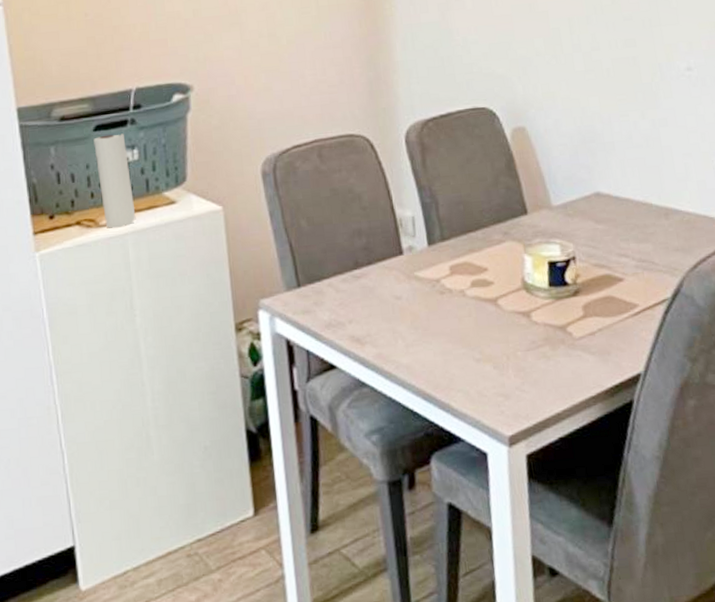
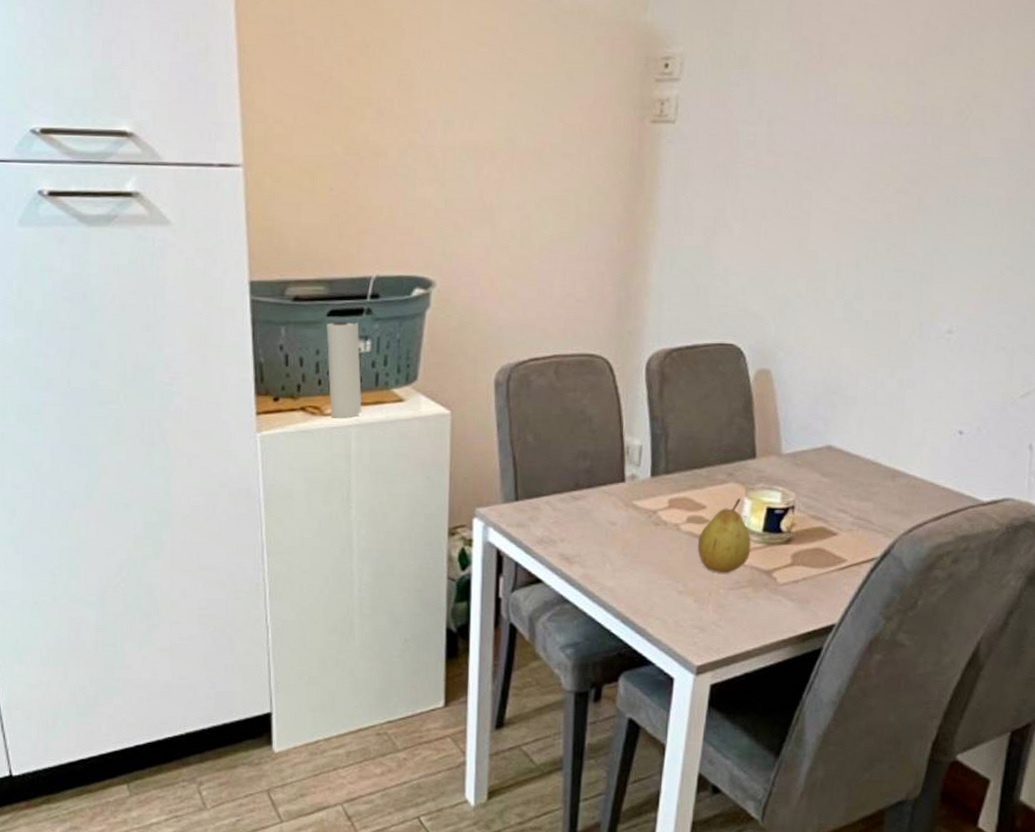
fruit: none [486,256,541,335] -> present [698,498,751,574]

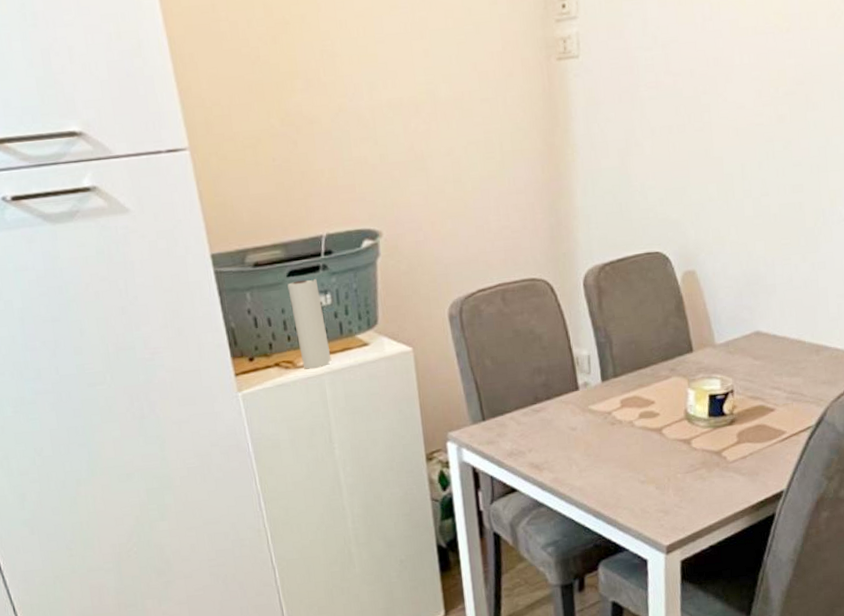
fruit: present [698,498,751,574] -> none [652,390,700,460]

